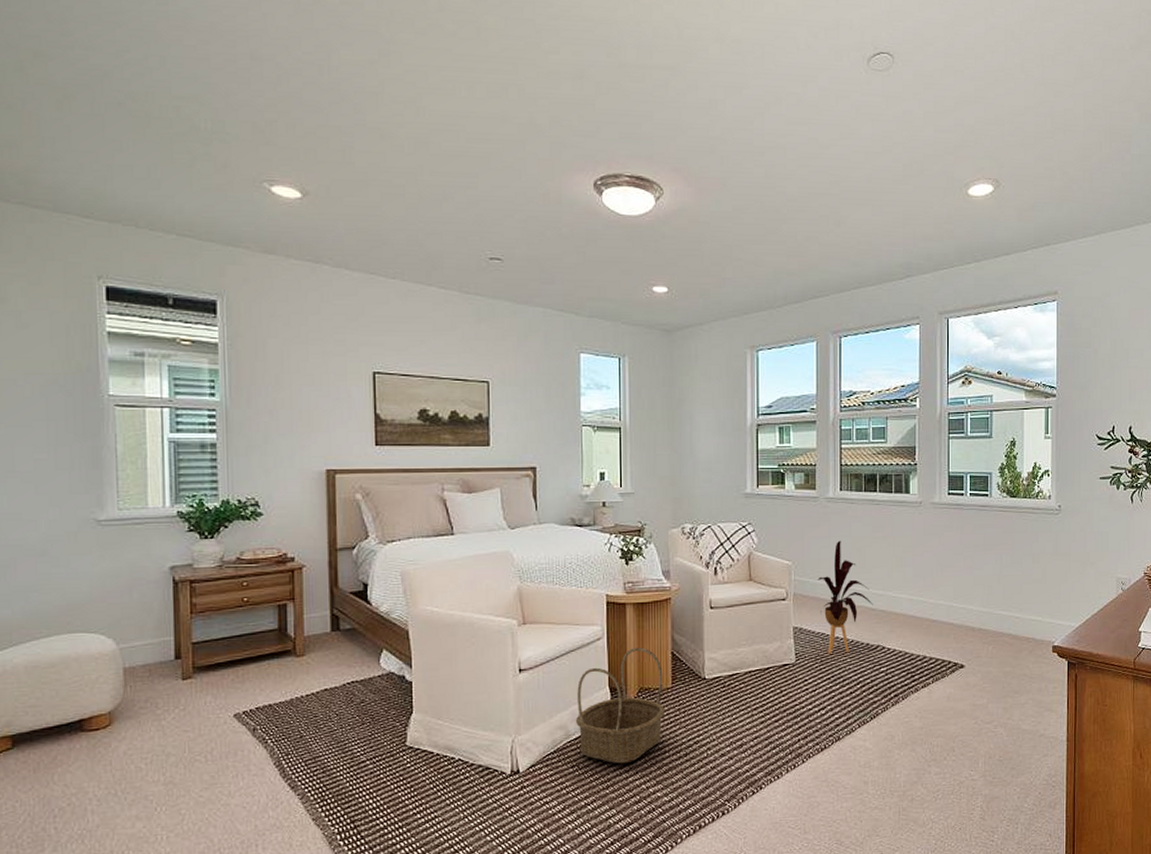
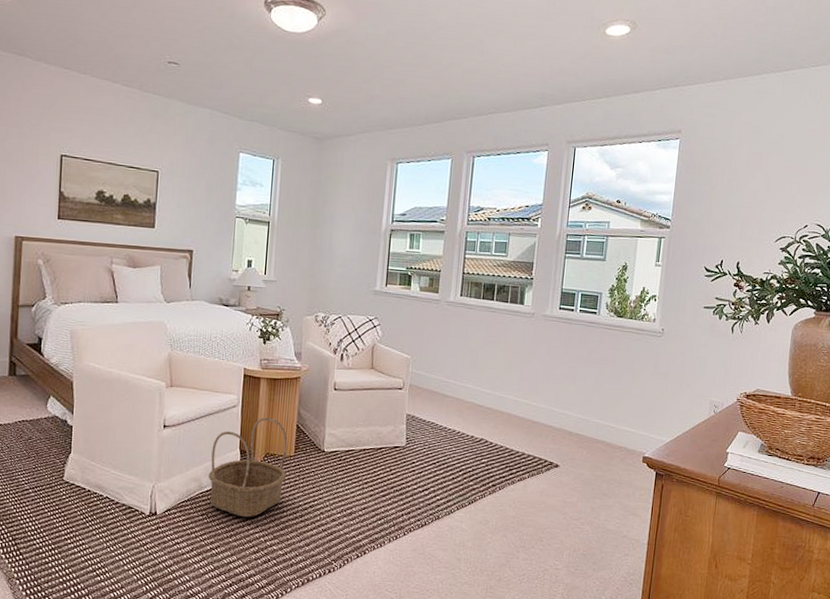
house plant: present [817,540,873,654] -> none [432,341,481,443]

